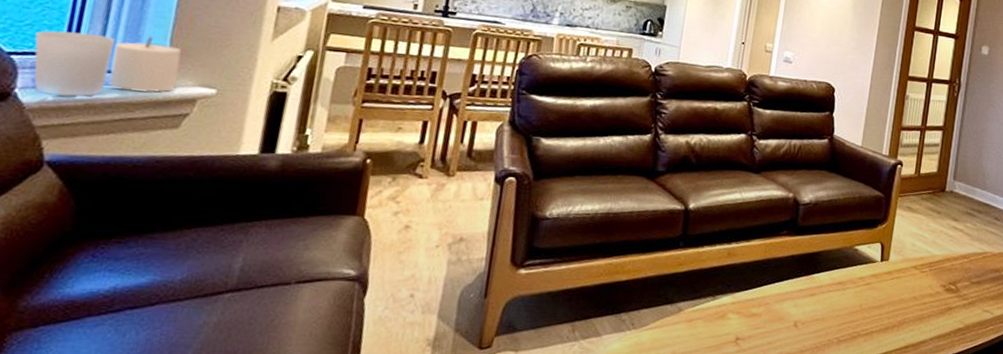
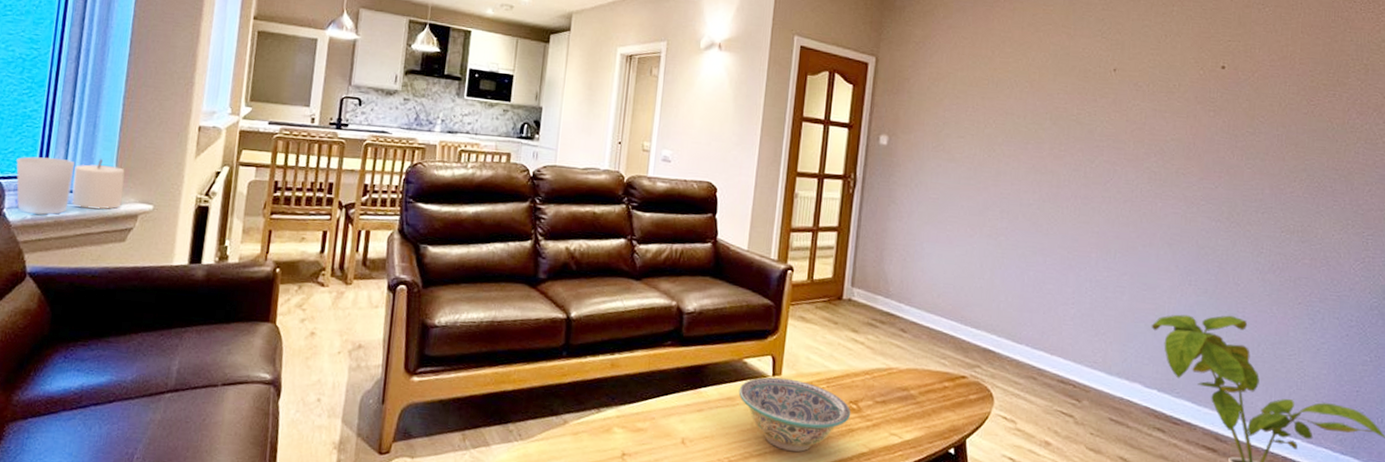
decorative bowl: none [849,262,950,330] -> present [738,377,851,452]

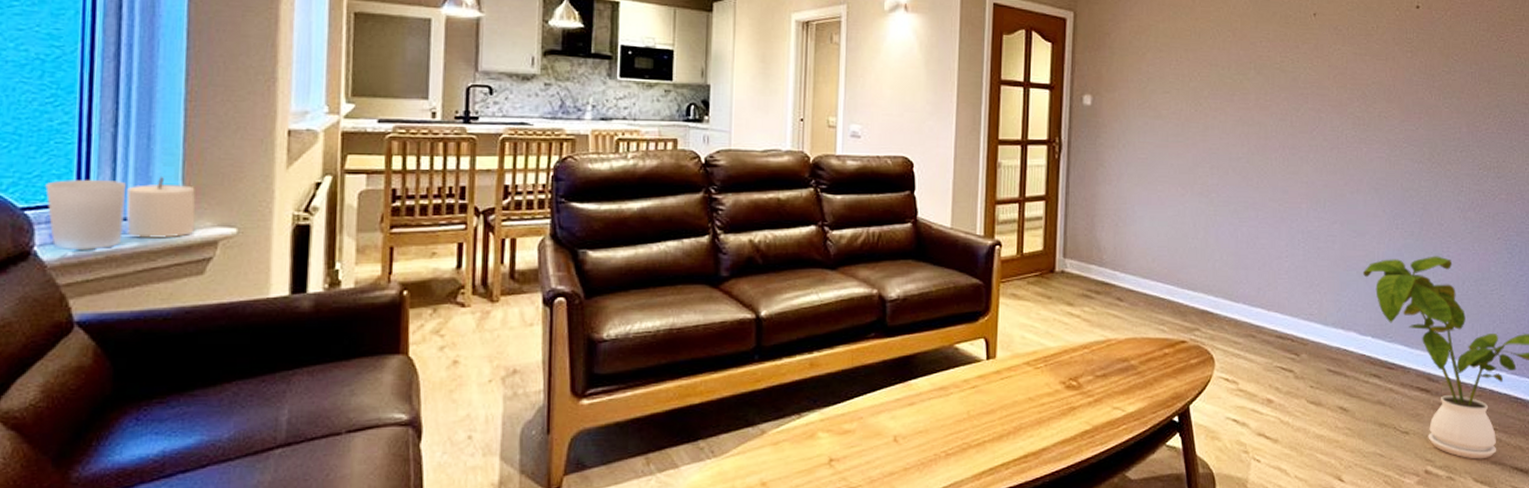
decorative bowl: present [738,377,851,452] -> none [952,361,1072,438]

